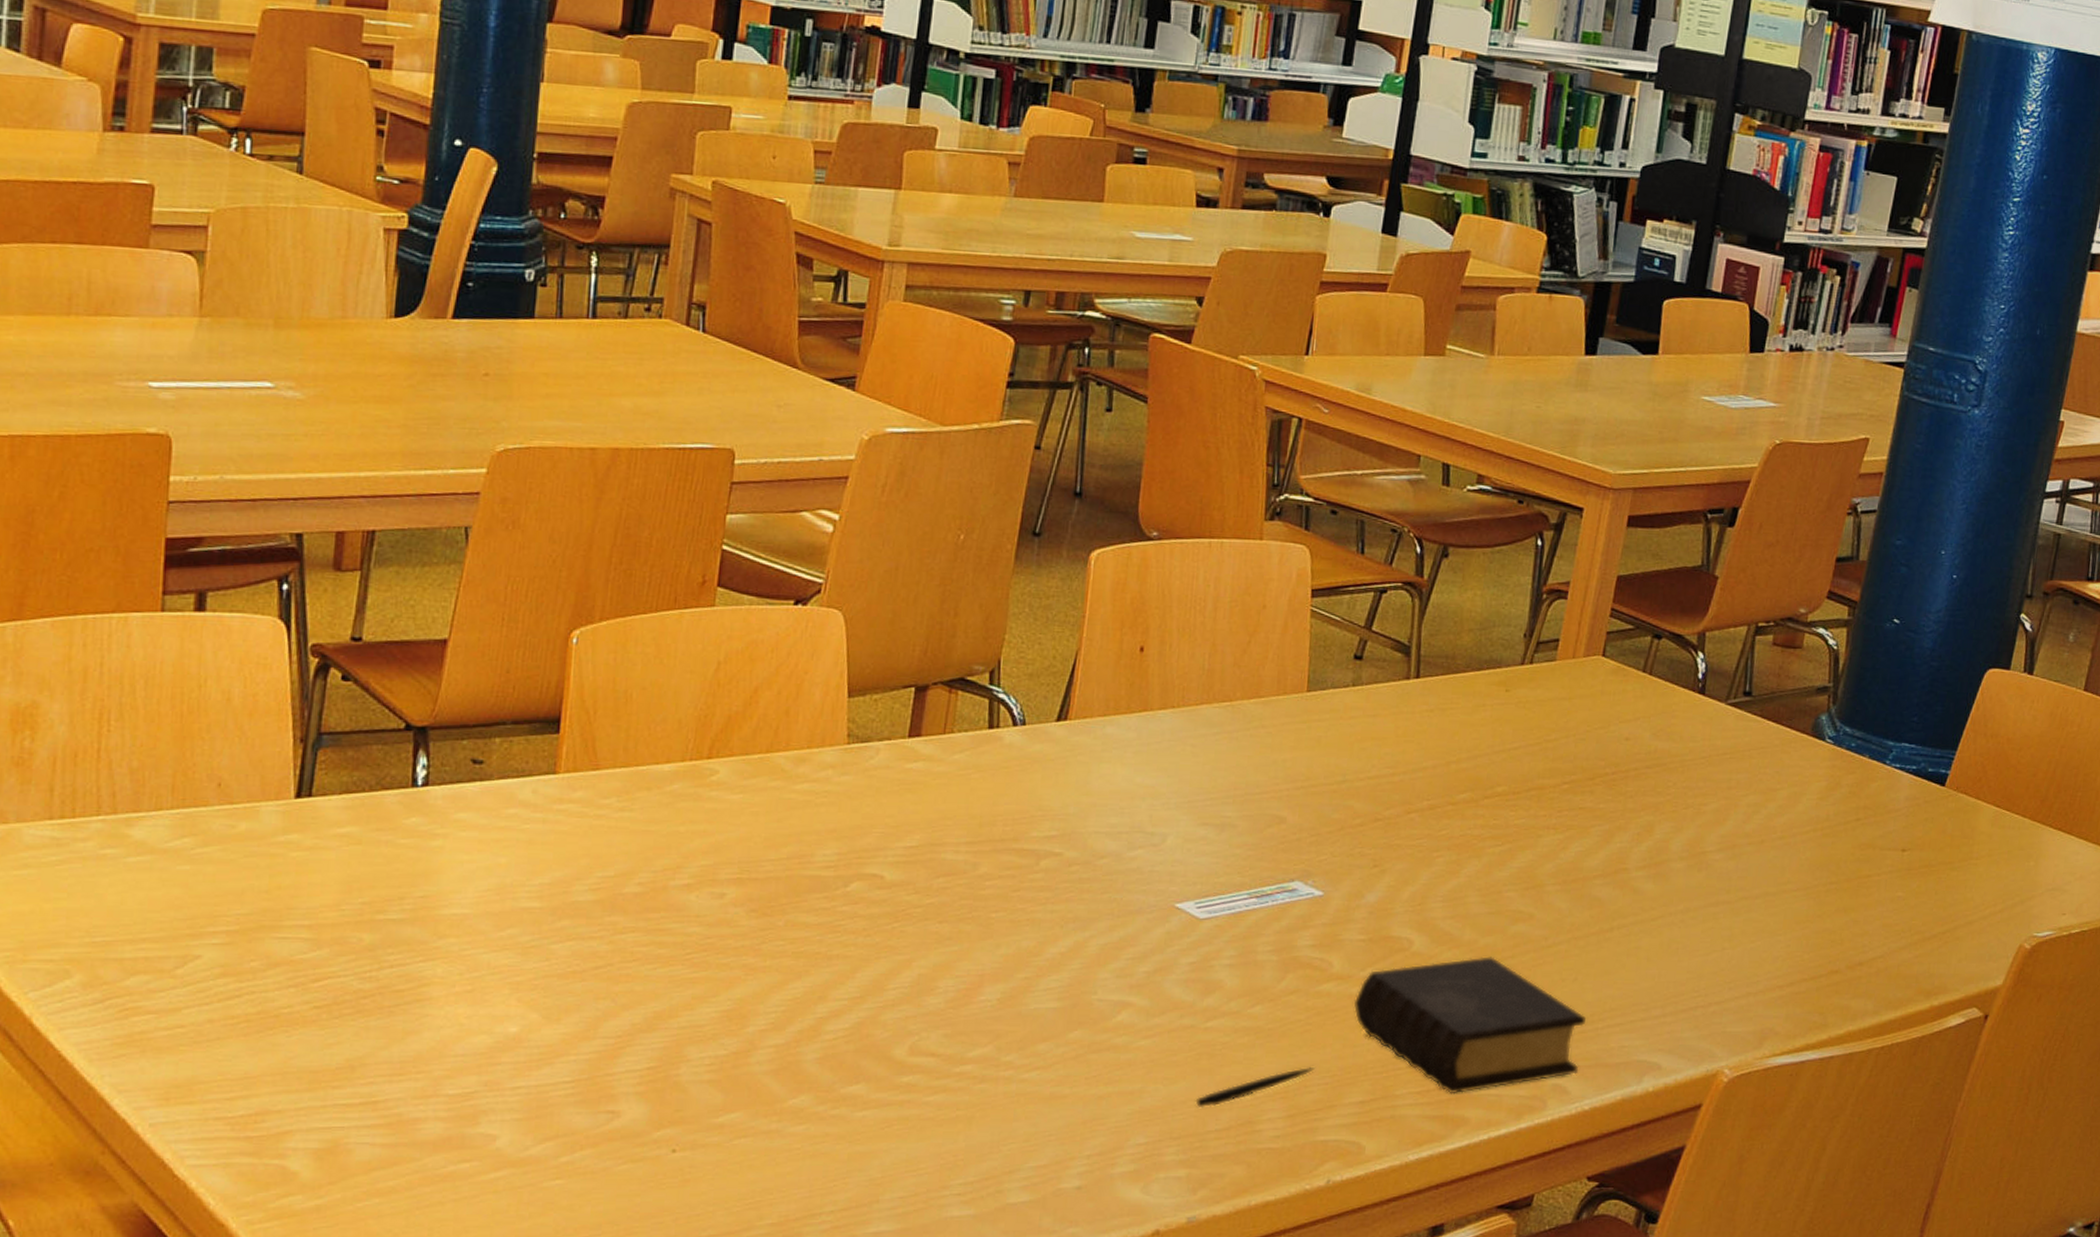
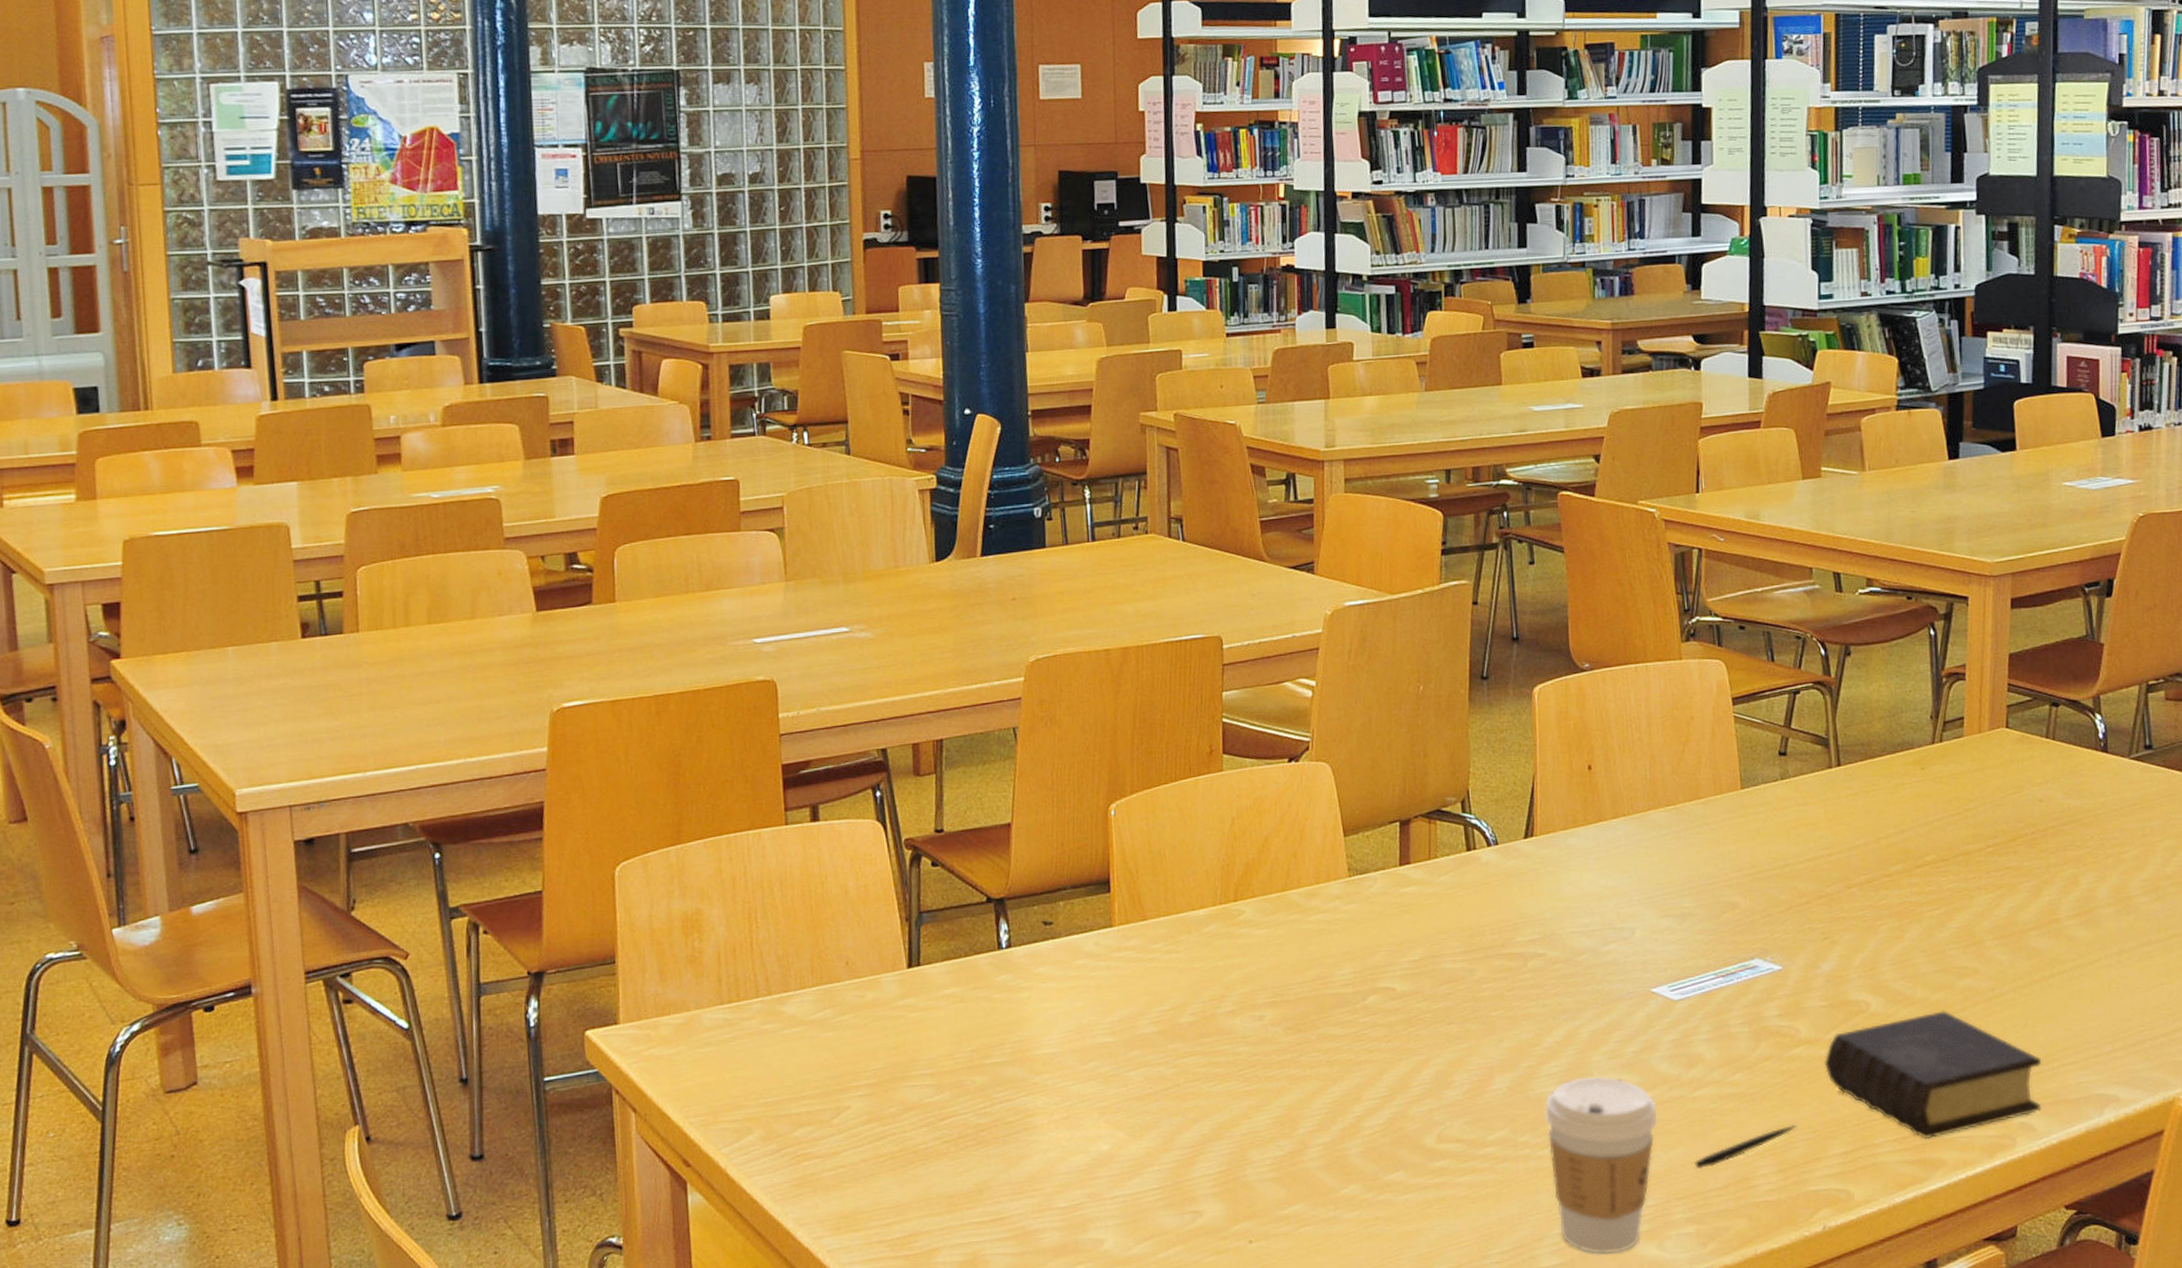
coffee cup: none [1034,995,1162,1193] -> present [1544,1076,1658,1254]

